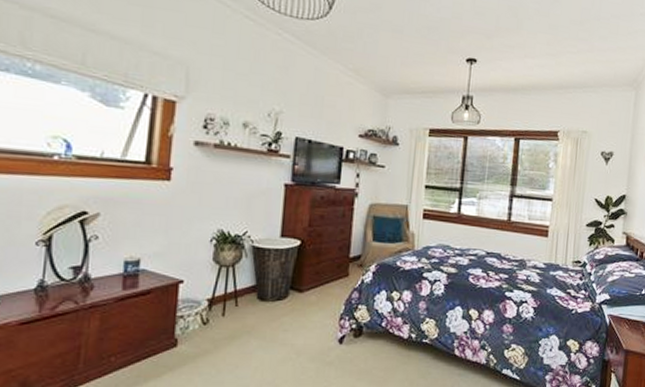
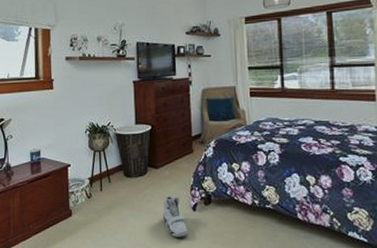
sneaker: none [301,325,330,374] -> present [163,195,188,237]

